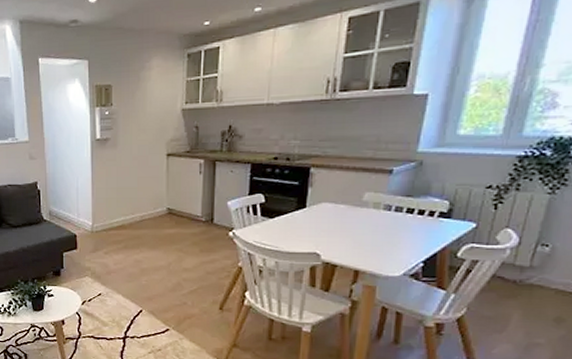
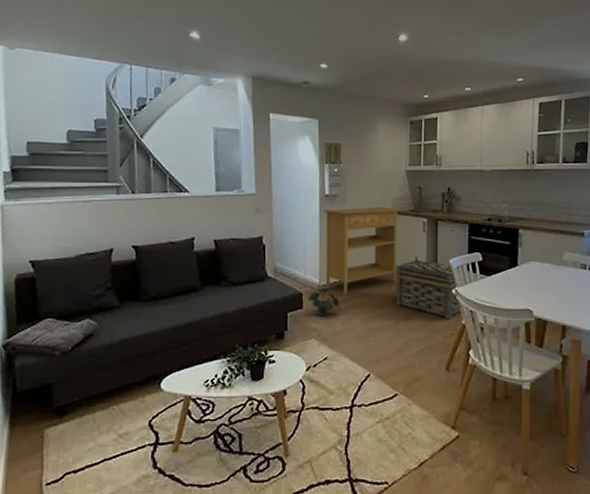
potted plant: none [82,230,114,257] -> present [308,288,341,317]
console table: none [95,149,177,237] -> present [324,207,403,295]
basket: none [168,198,238,262] -> present [395,256,461,320]

